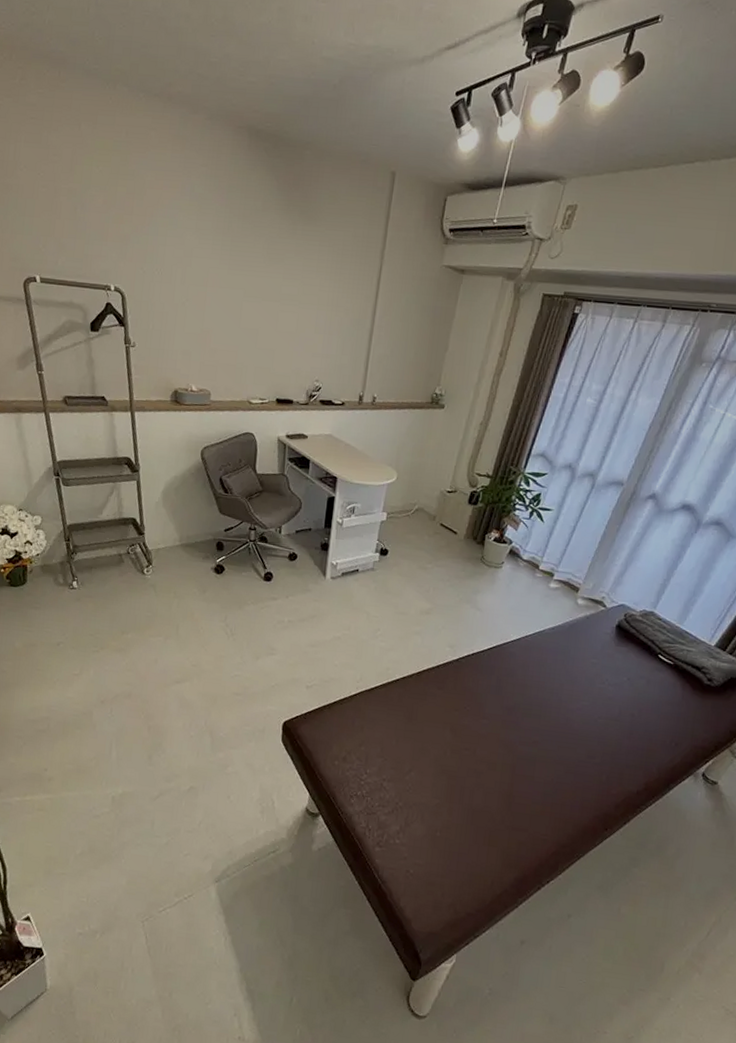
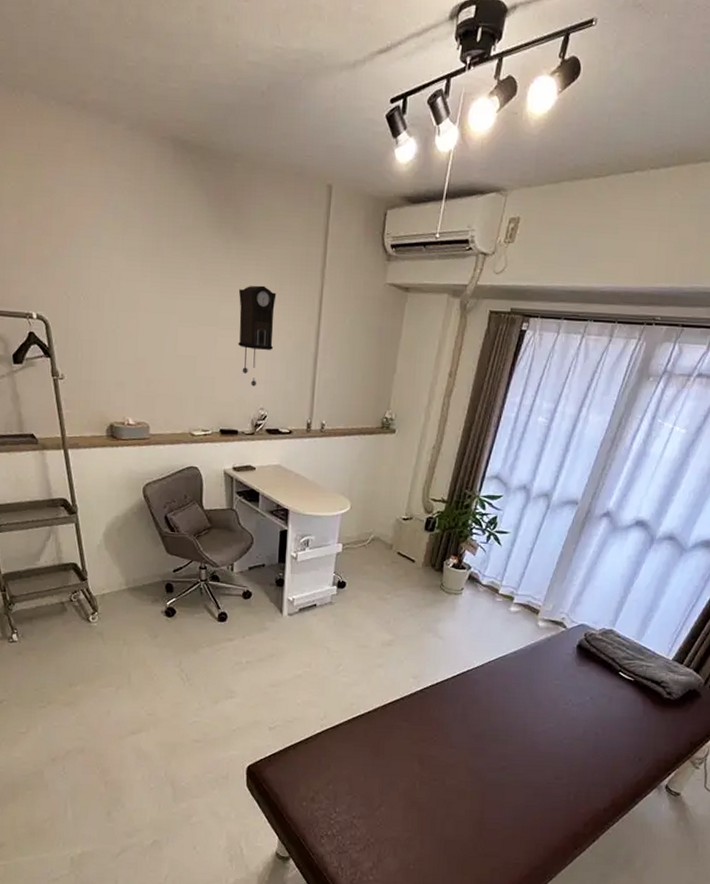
pendulum clock: none [298,264,337,360] -> present [238,285,277,387]

